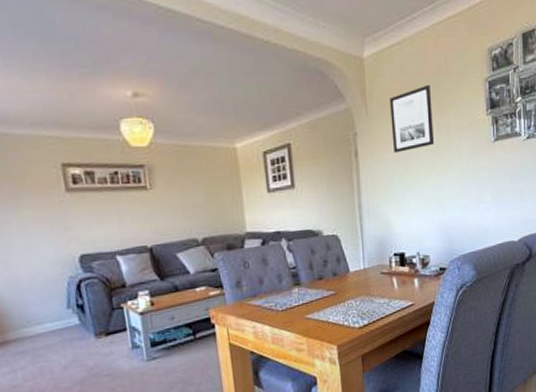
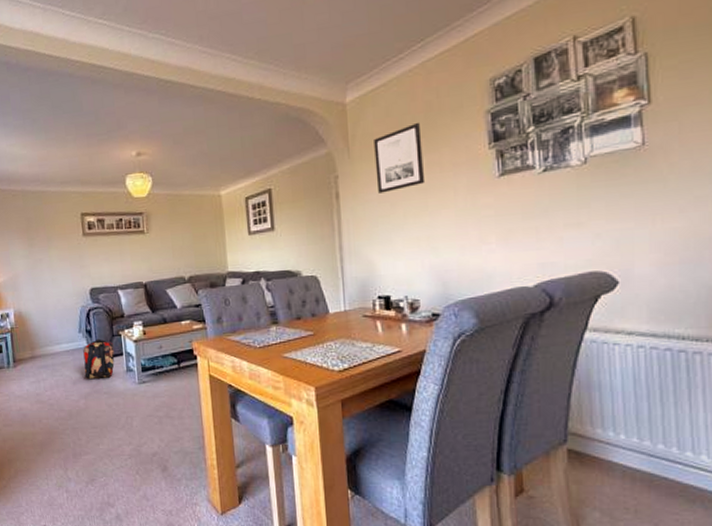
backpack: none [74,314,116,362] -> present [83,339,115,379]

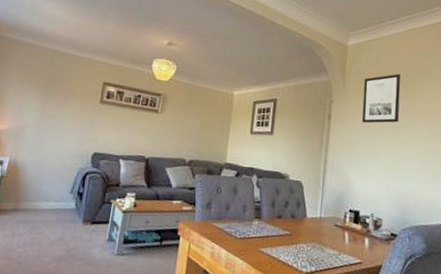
backpack: present [83,339,115,379] -> none [63,203,102,244]

